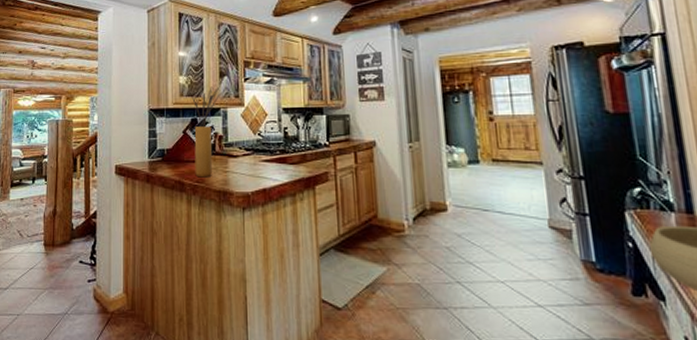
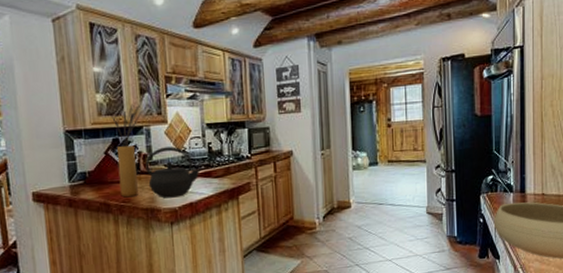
kettle: none [220,129,275,182] -> present [145,146,200,198]

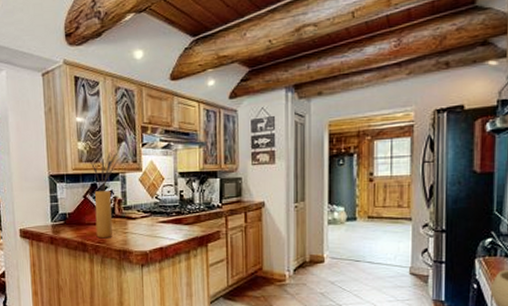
kettle: present [145,146,200,198] -> none [120,193,171,242]

